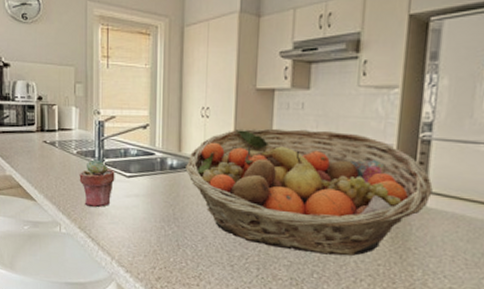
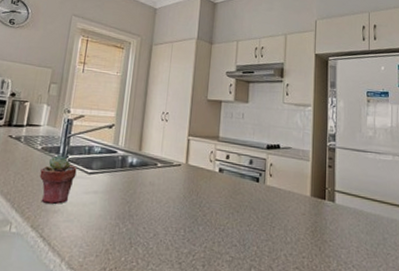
fruit basket: present [185,128,433,256] -> none [144,132,339,250]

